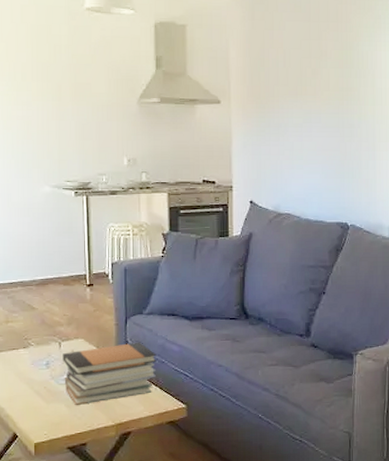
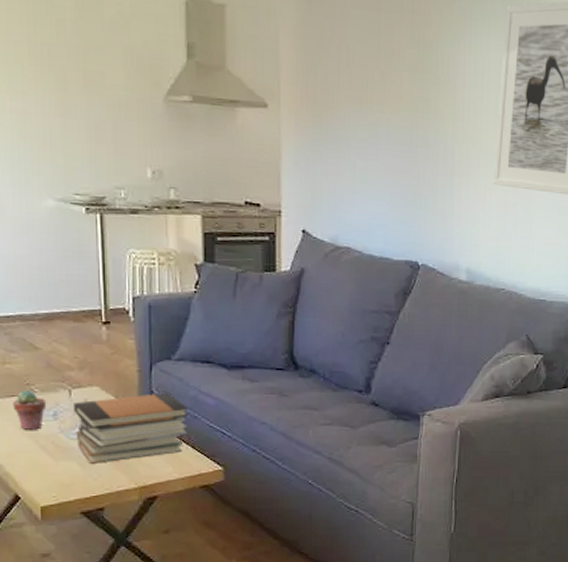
potted succulent: none [13,343,41,379] -> present [12,389,47,431]

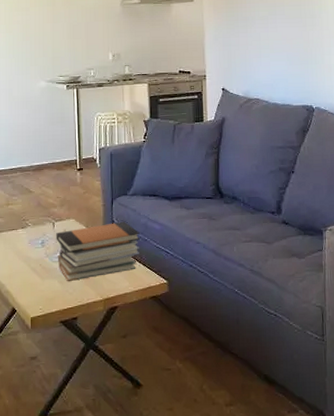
potted succulent: present [12,389,47,431] -> none [13,224,37,257]

